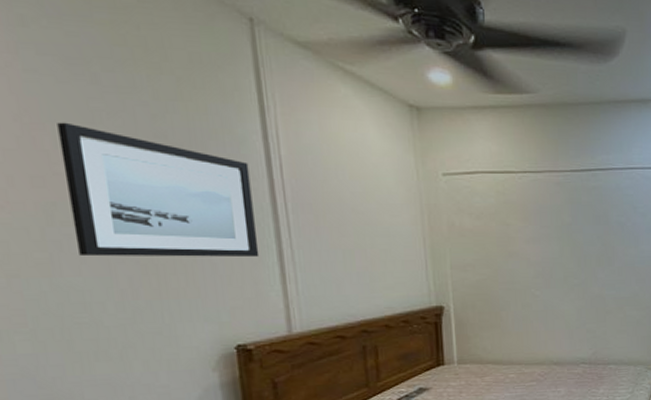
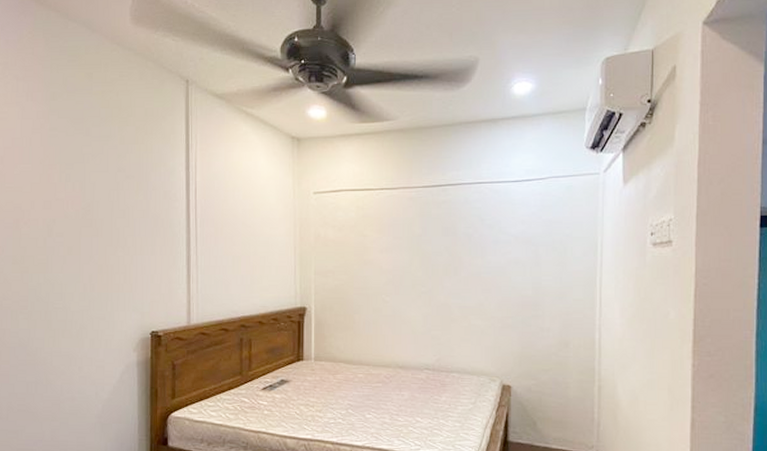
wall art: present [57,122,260,258] -> none [62,163,174,262]

